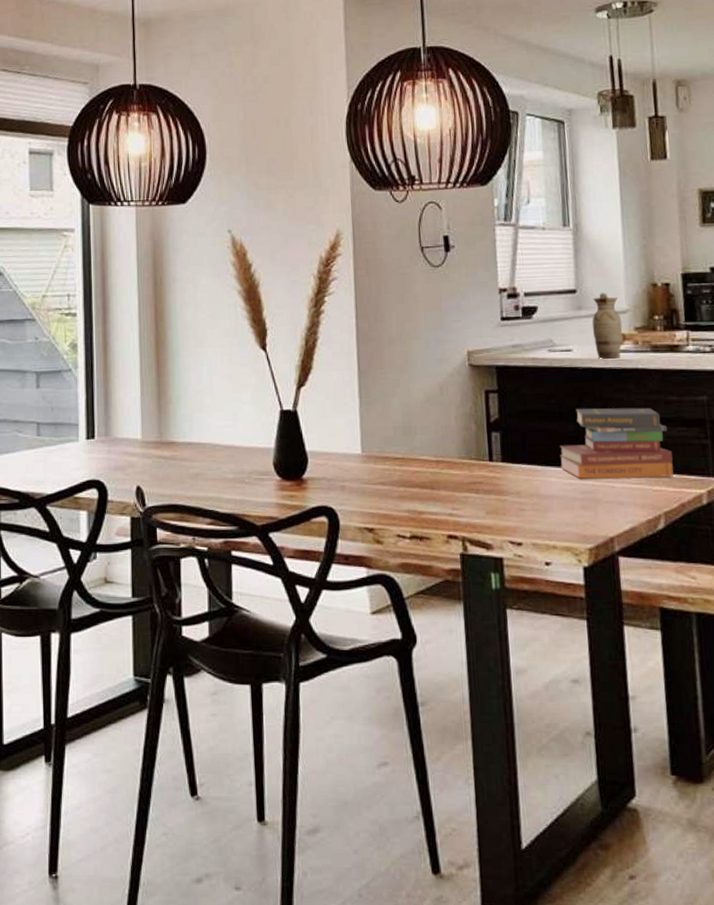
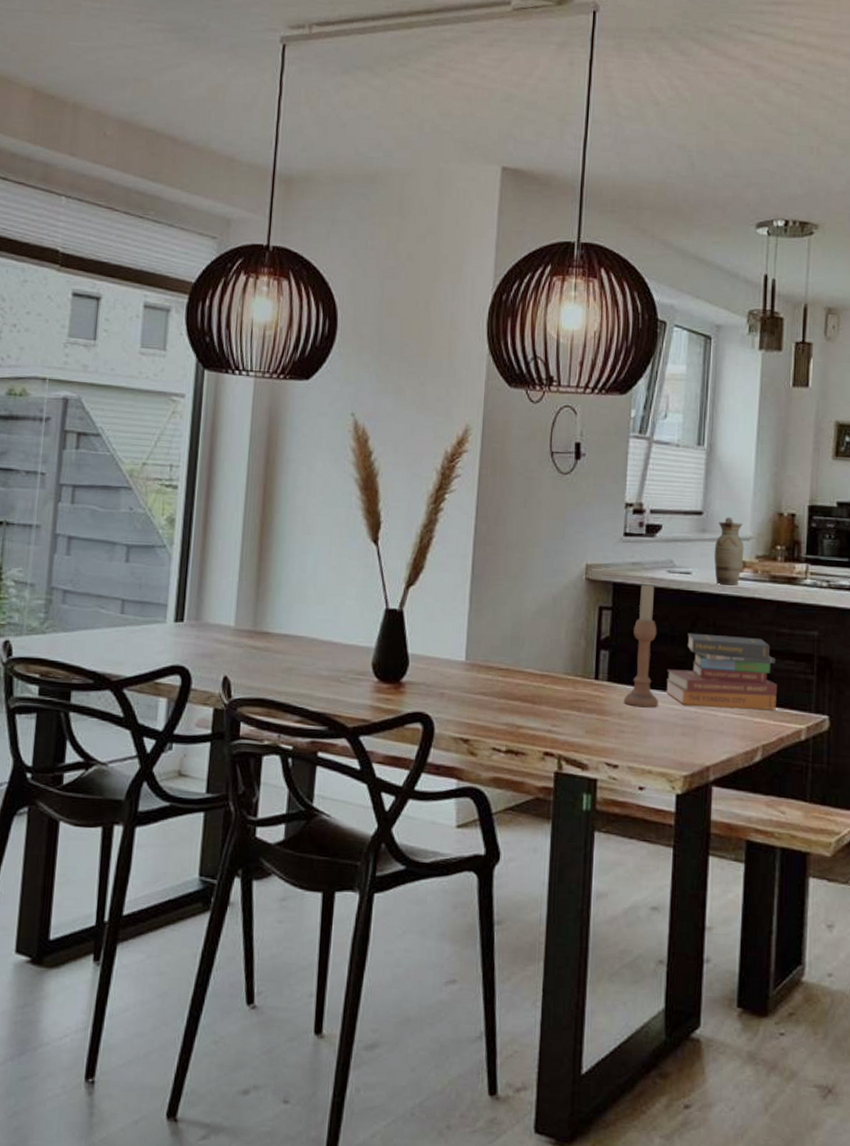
candlestick: none [520,364,555,484] -> present [624,583,658,707]

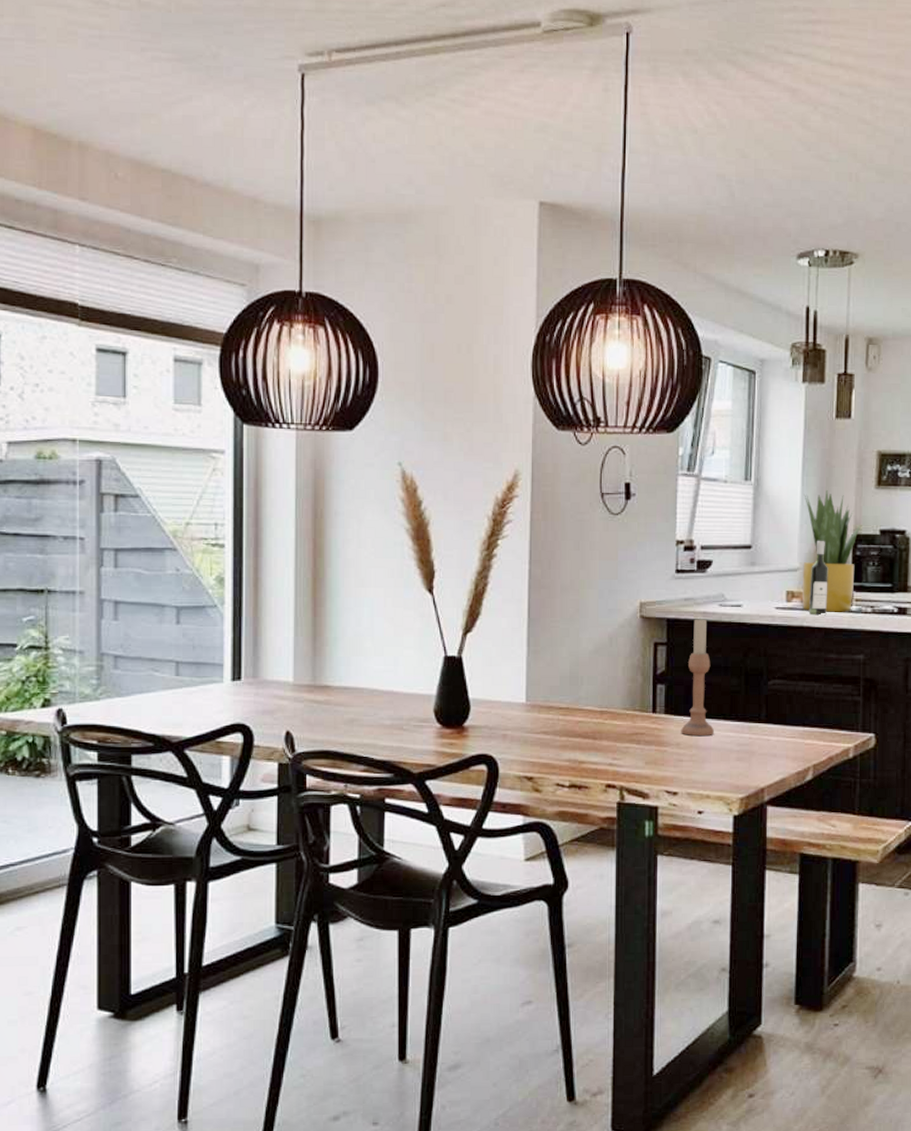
books: present [666,633,777,710] -> none [721,663,826,732]
ceramic jug: present [714,516,744,586] -> none [763,549,792,615]
planter: none [754,459,817,586] -> present [802,490,861,612]
bottle: none [760,509,782,588] -> present [808,540,828,616]

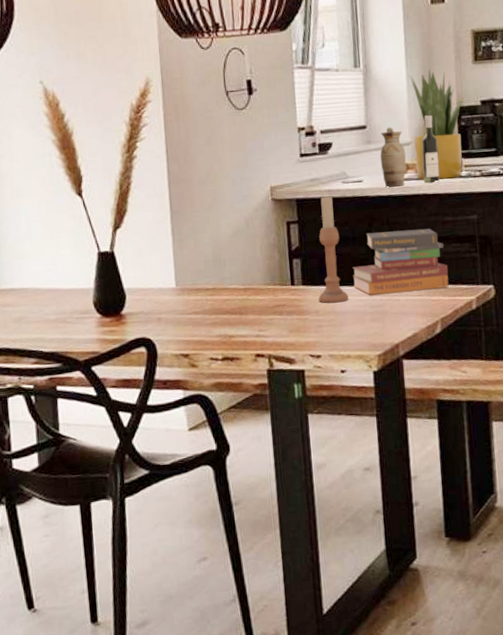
books: none [721,663,826,732] -> present [352,228,449,295]
ceramic jug: none [763,549,792,615] -> present [380,127,407,187]

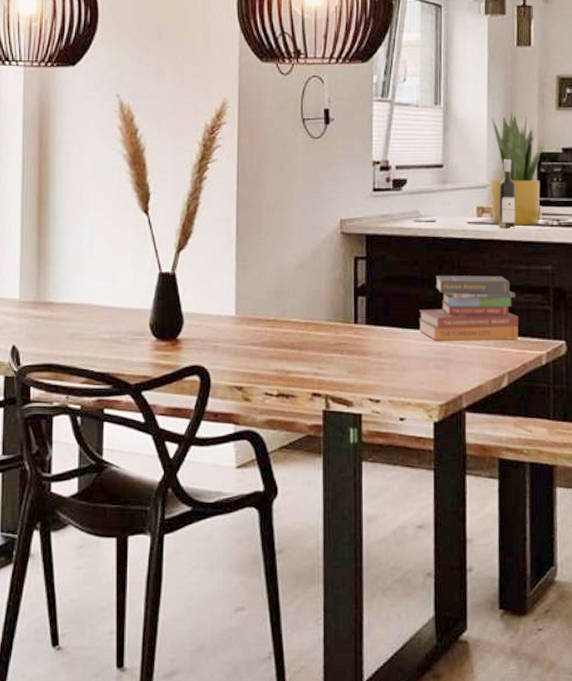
candlestick: present [318,195,348,303] -> none [382,233,413,345]
ceramic jug: present [380,127,407,187] -> none [455,167,482,230]

